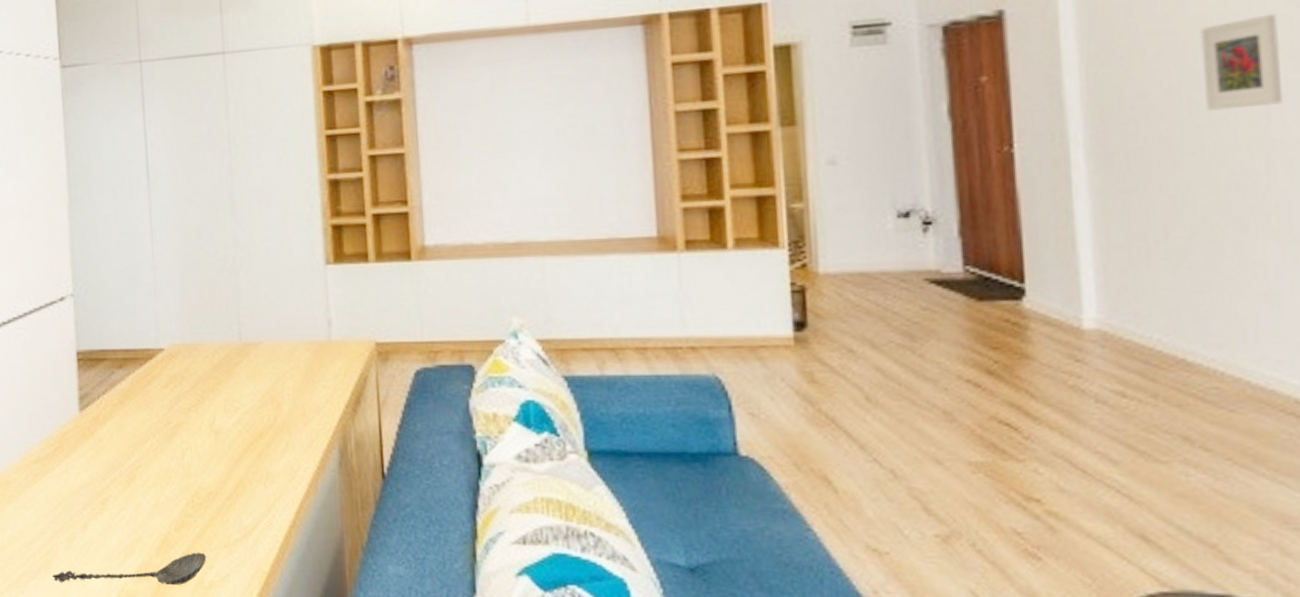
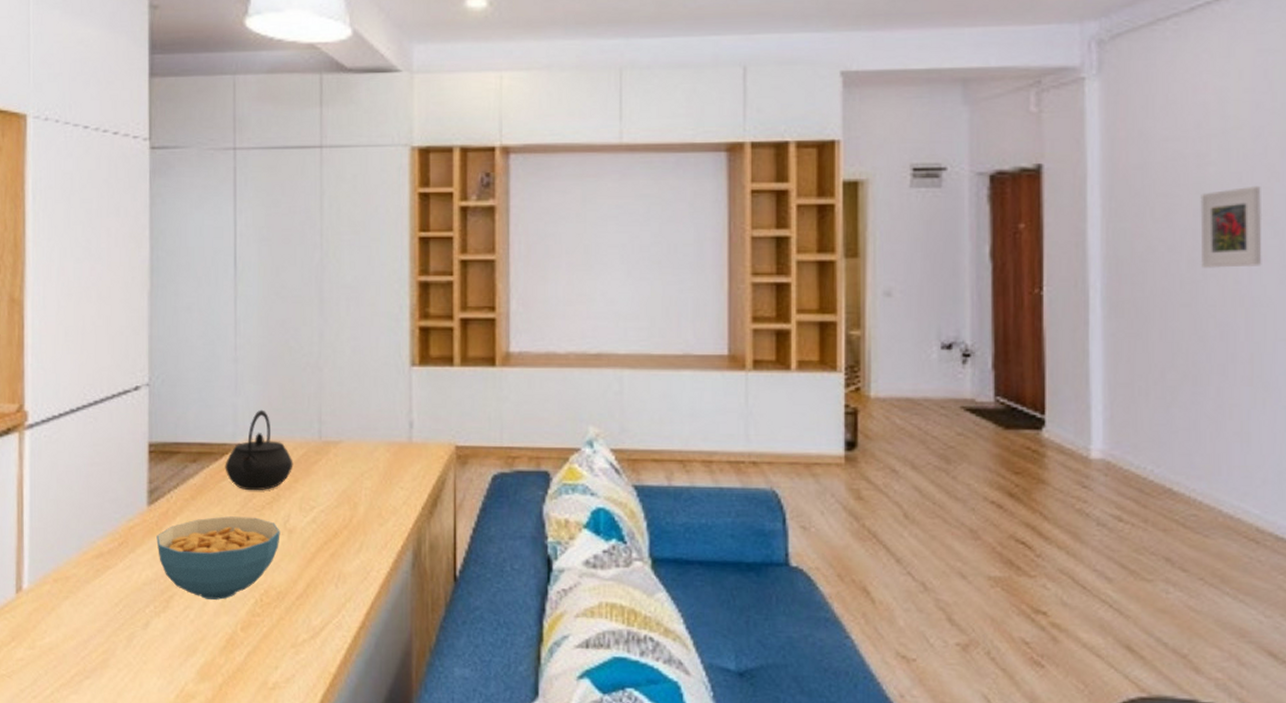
spoon: present [52,552,207,585] -> none [108,652,273,686]
cereal bowl: none [89,420,207,501] -> present [156,516,280,600]
kettle: none [149,314,216,394] -> present [225,409,293,491]

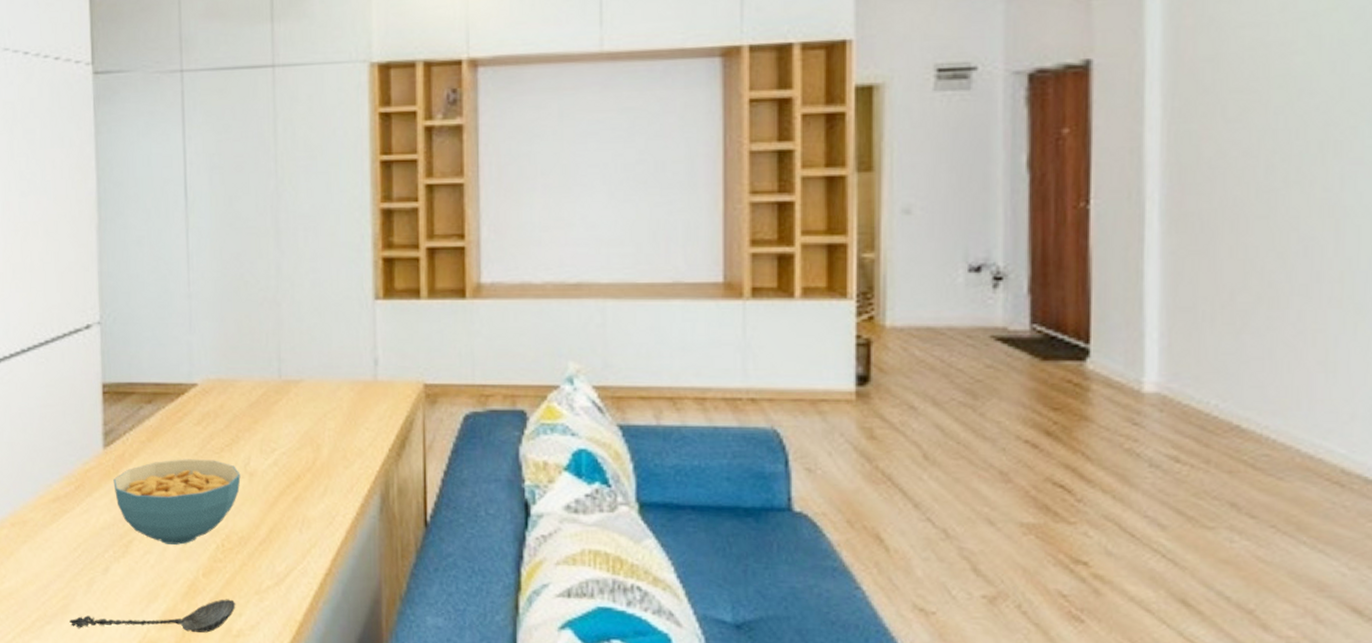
spoon: none [108,652,273,686] -> present [69,599,236,633]
kettle: present [225,409,293,491] -> none [181,347,253,433]
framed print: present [1200,185,1262,268] -> none [1282,76,1360,174]

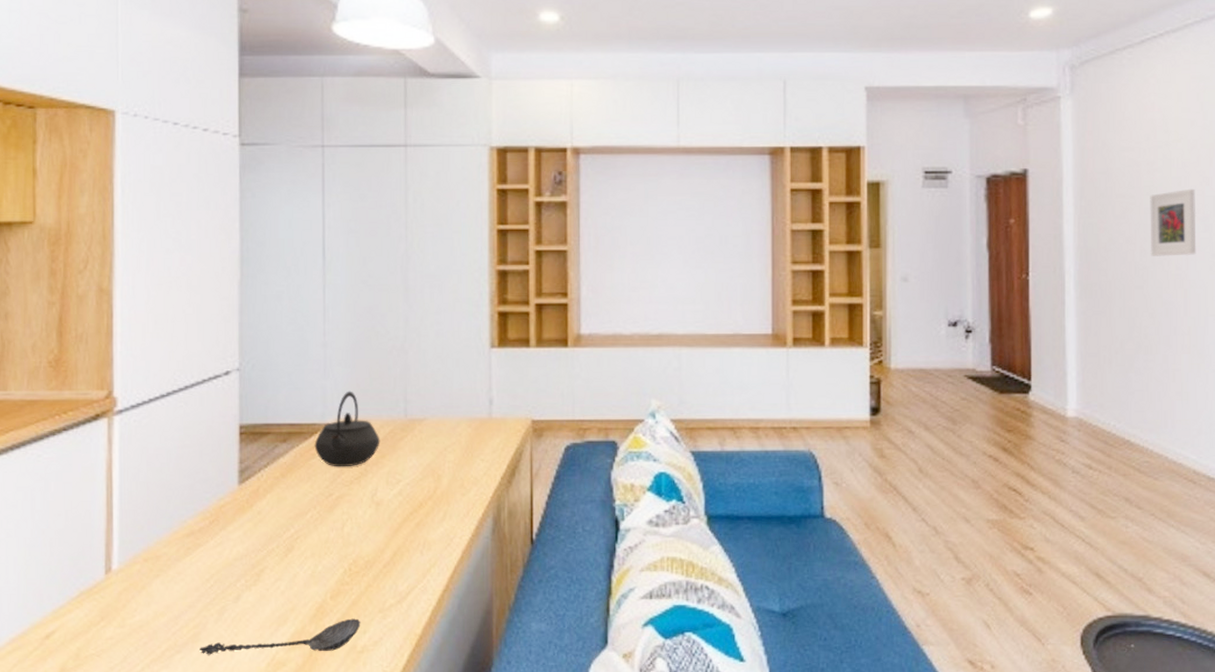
cereal bowl: present [113,459,241,545] -> none [247,492,368,571]
kettle: none [181,347,253,433] -> present [314,391,380,467]
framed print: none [1282,76,1360,174] -> present [1150,188,1196,256]

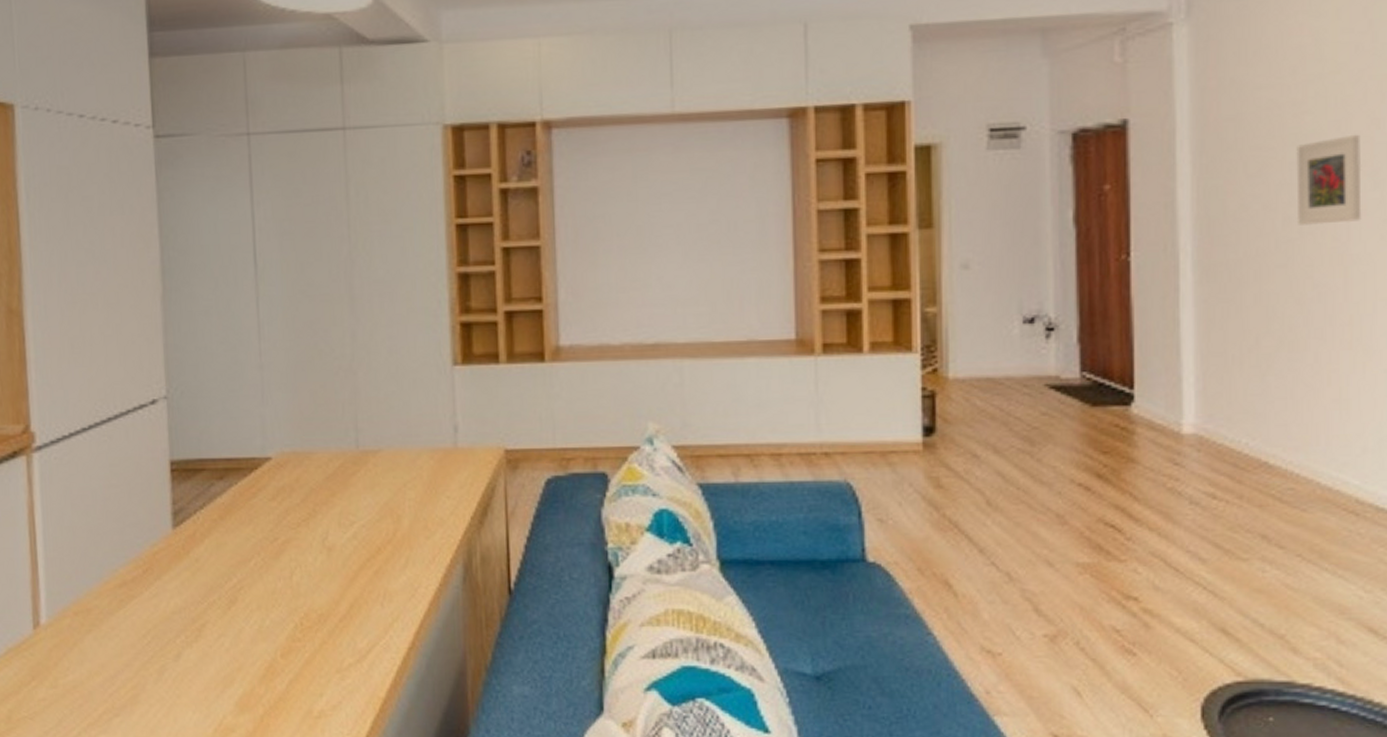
spoon: present [200,618,361,655] -> none [139,679,317,719]
kettle: present [314,391,380,467] -> none [254,419,330,508]

